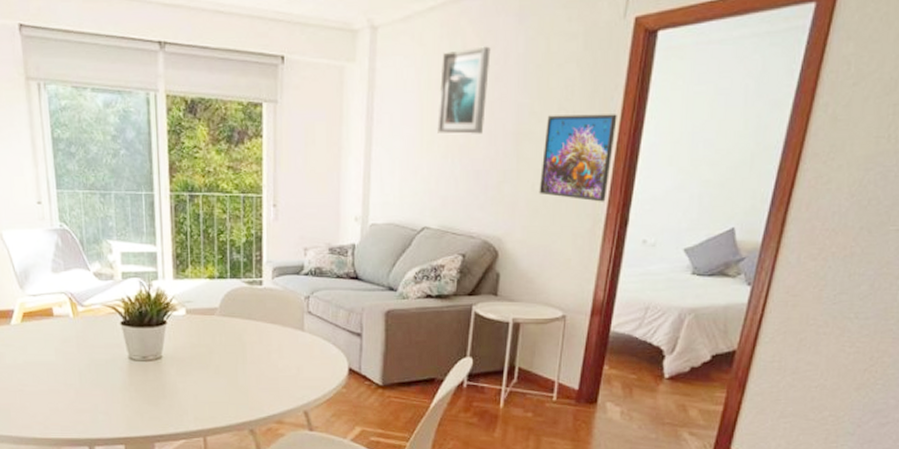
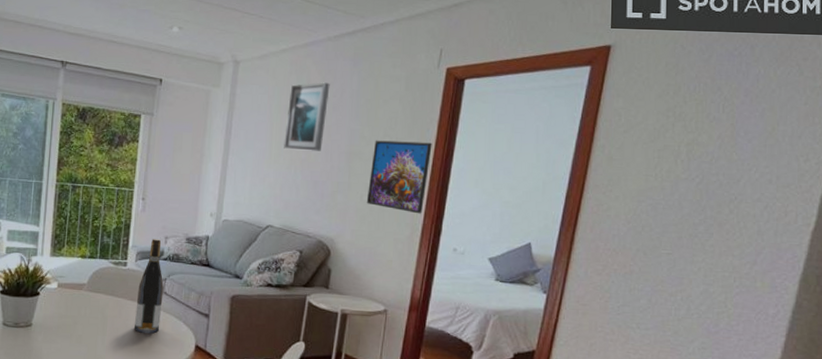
wine bottle: none [277,252,308,359] -> present [133,239,164,334]

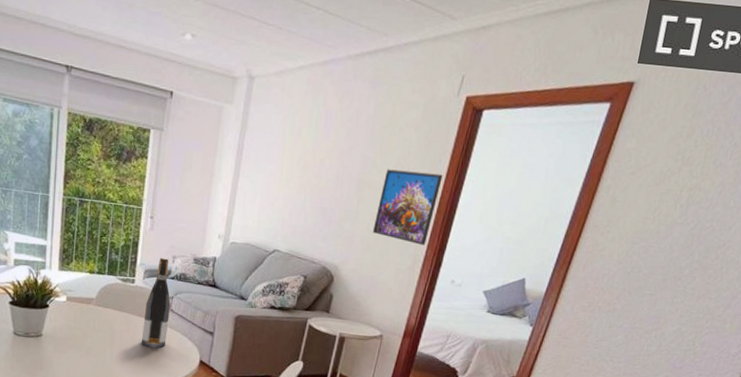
wall art: present [284,82,330,151] -> none [295,104,346,178]

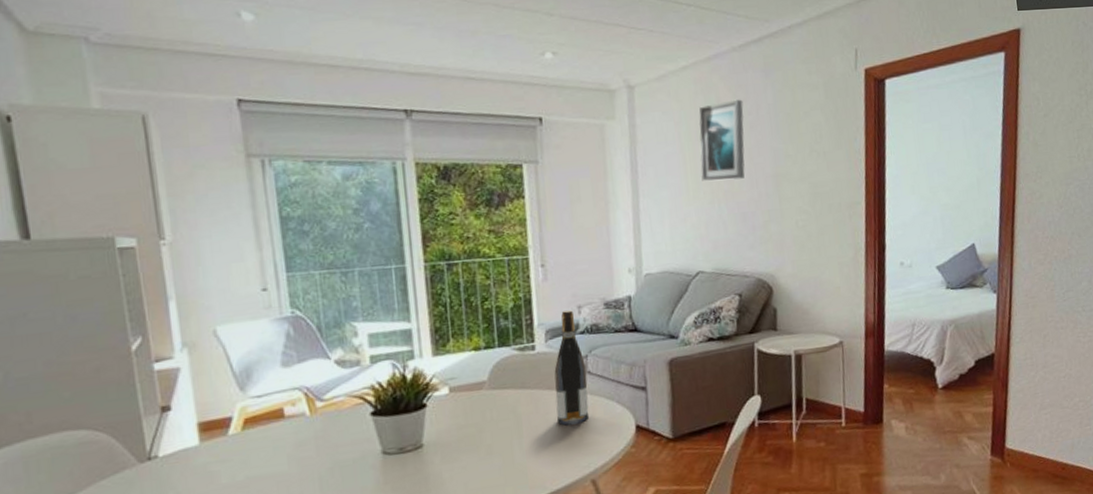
wall art: none [295,104,346,178] -> present [699,99,745,181]
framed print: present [372,169,443,246] -> none [801,152,863,232]

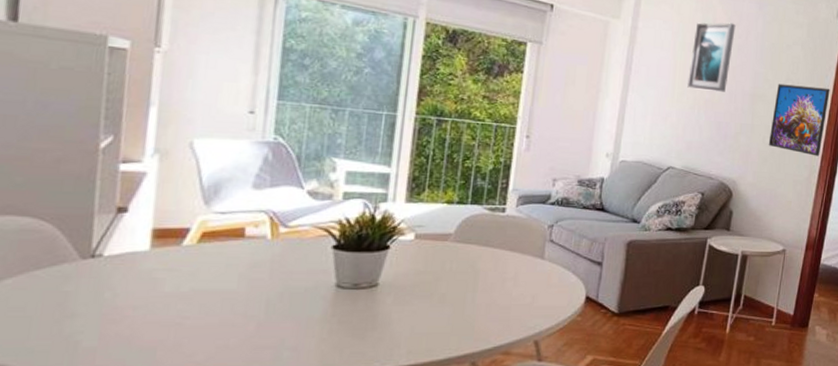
wine bottle: present [554,310,590,426] -> none [512,181,550,287]
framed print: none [801,152,863,232] -> present [768,83,830,156]

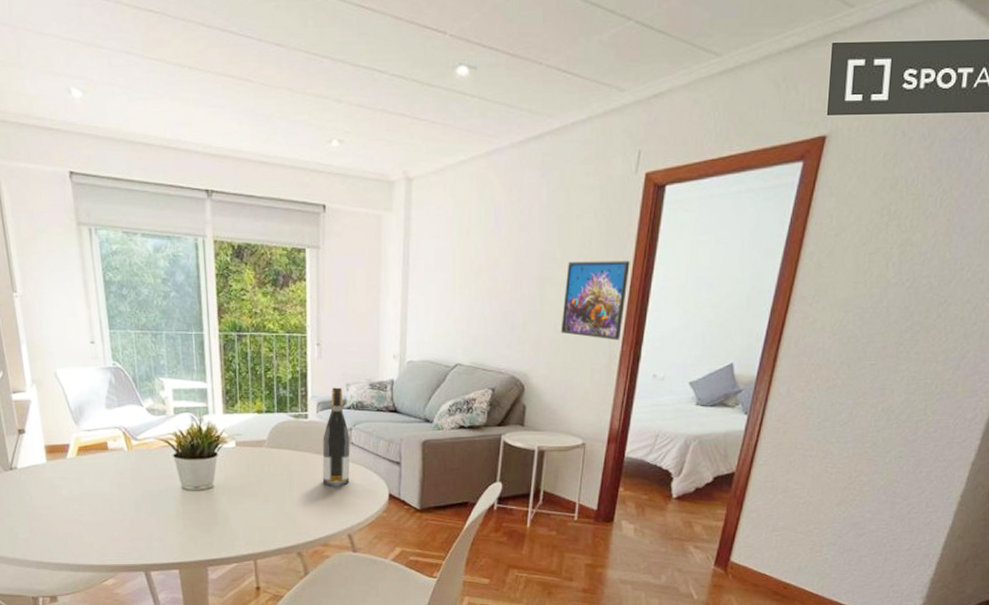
wine bottle: none [512,181,550,287] -> present [322,387,350,486]
wall art: present [687,22,736,92] -> none [468,198,516,279]

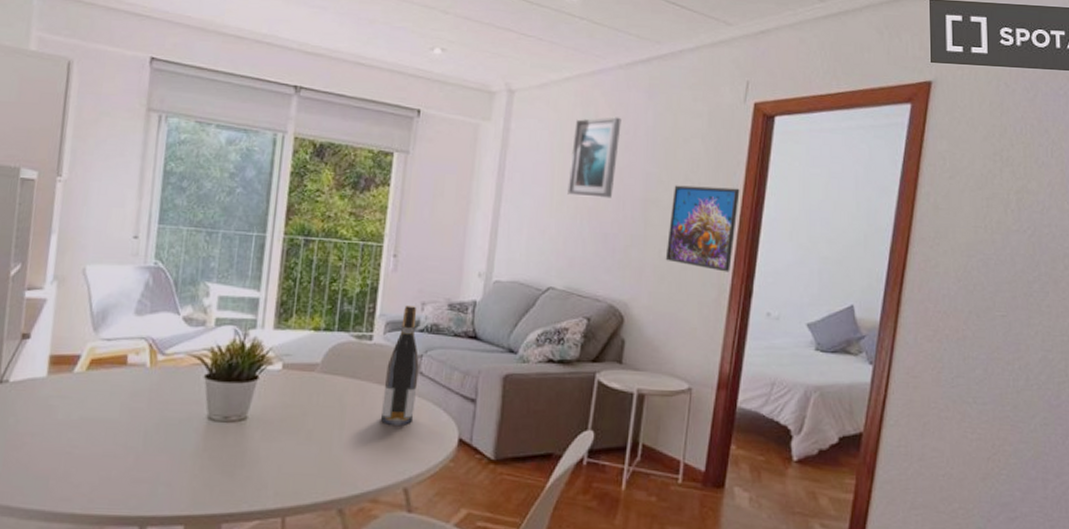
wall art: none [468,198,516,279] -> present [567,117,622,198]

